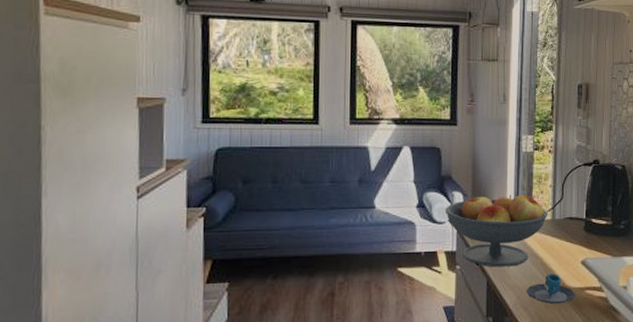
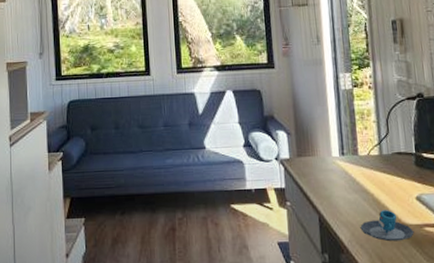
fruit bowl: present [446,194,548,268] -> none [271,131,375,204]

